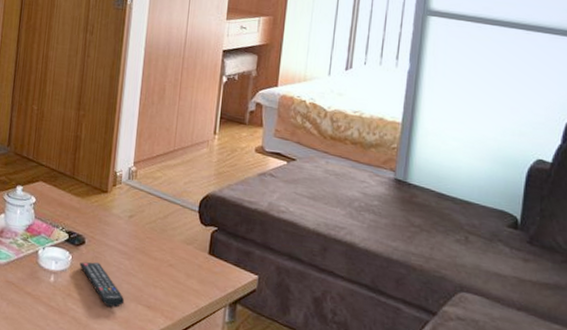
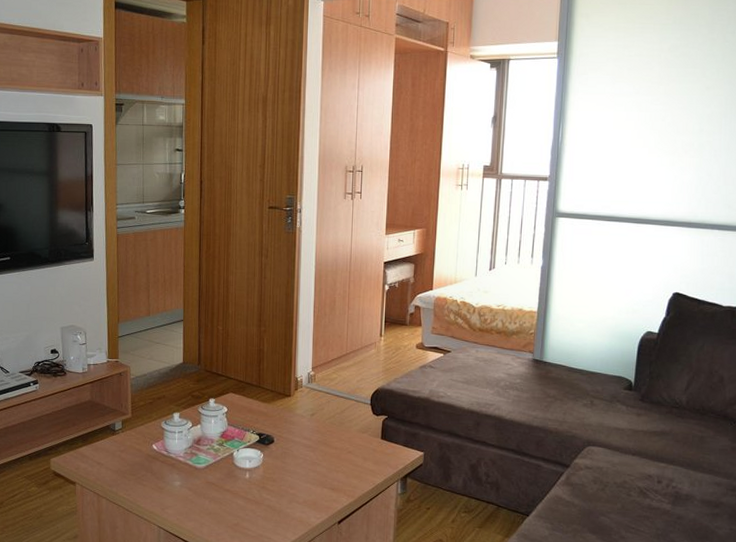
remote control: present [79,262,125,307] -> none [270,457,312,493]

